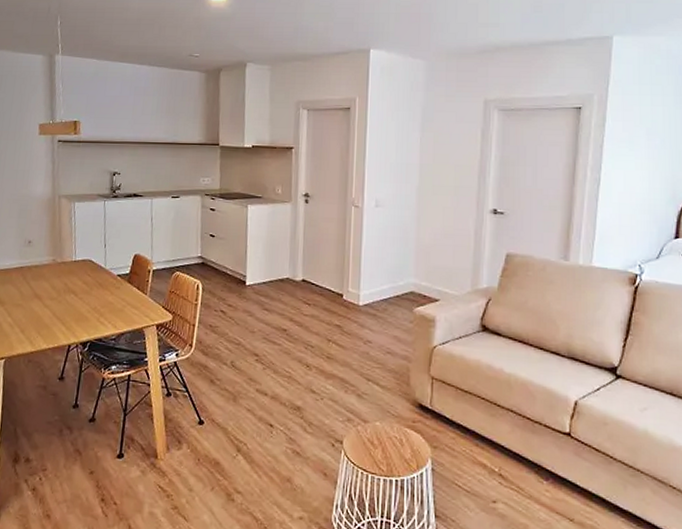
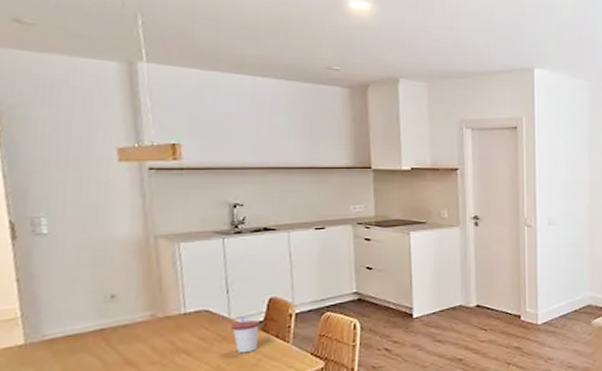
cup: none [105,268,126,300] -> present [230,316,260,354]

